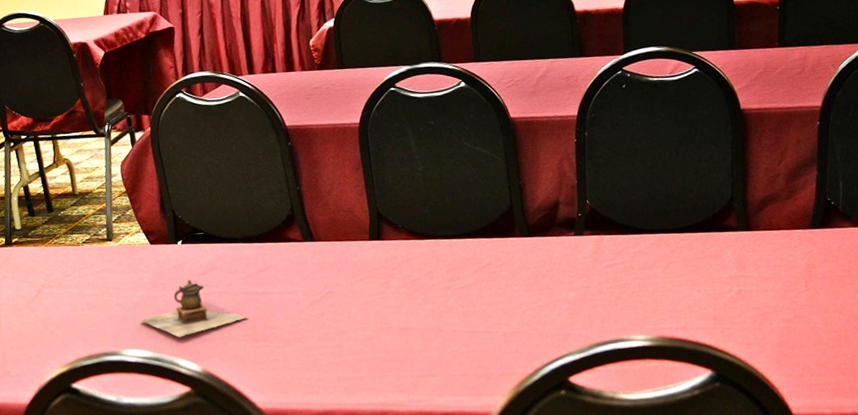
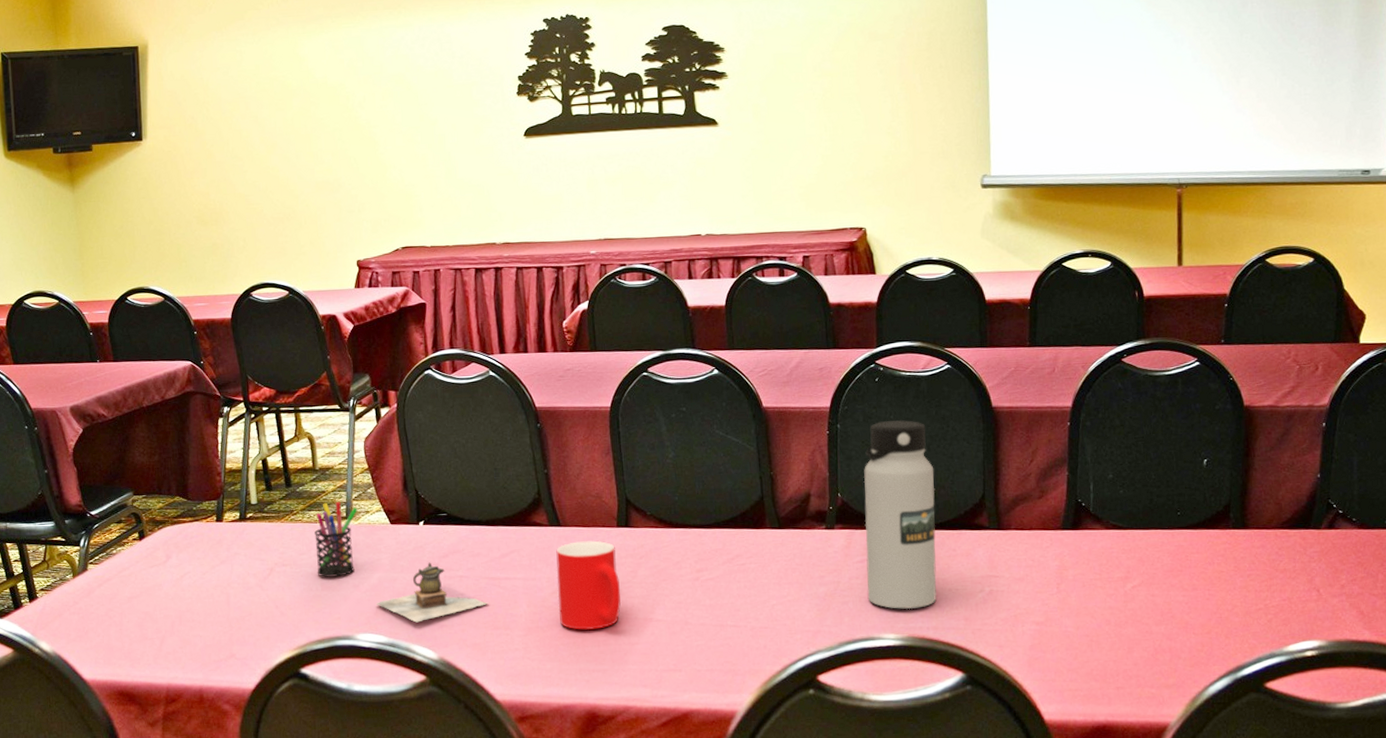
pen holder: none [78,224,119,297] -> present [314,501,359,577]
cup: none [311,254,376,340] -> present [556,540,622,630]
water bottle: none [612,125,685,311] -> present [863,419,937,610]

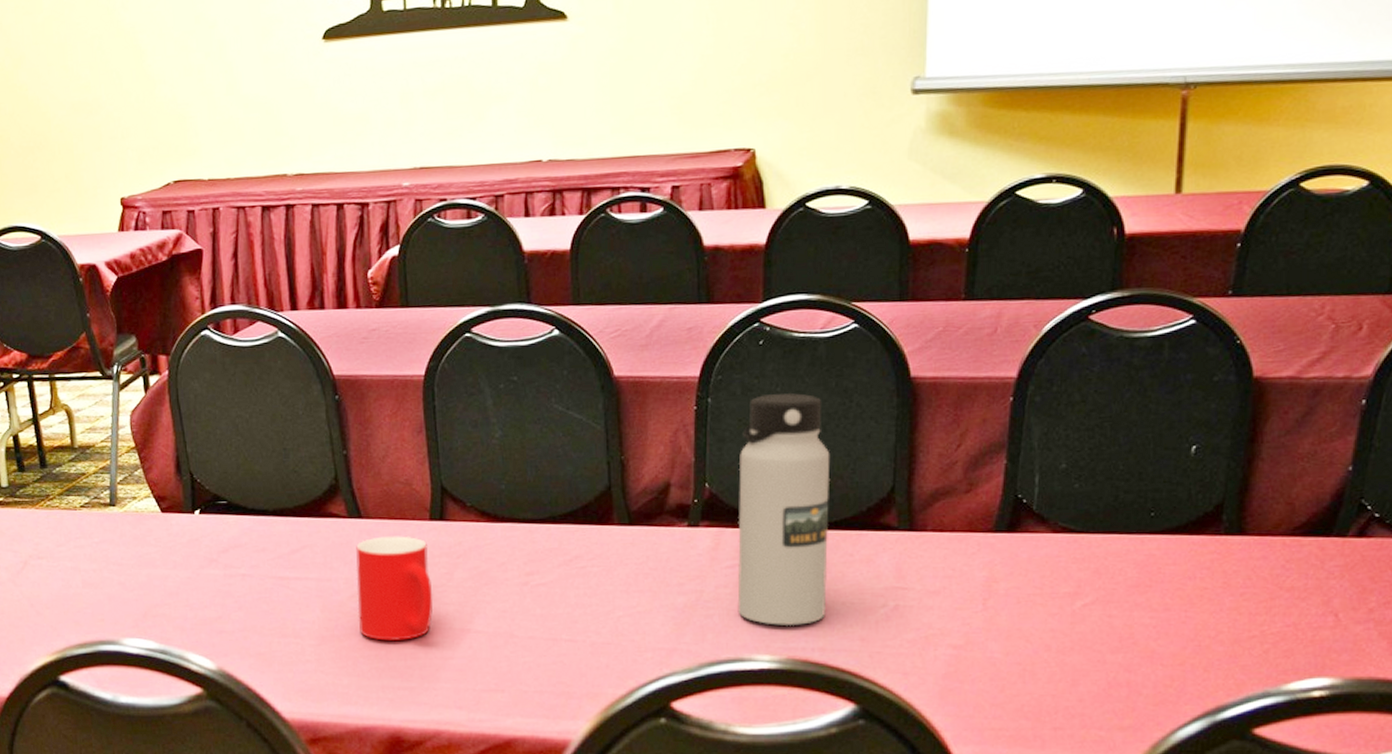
pen holder: present [314,501,359,577] -> none [74,485,125,573]
teapot: present [377,562,489,623] -> none [145,557,276,627]

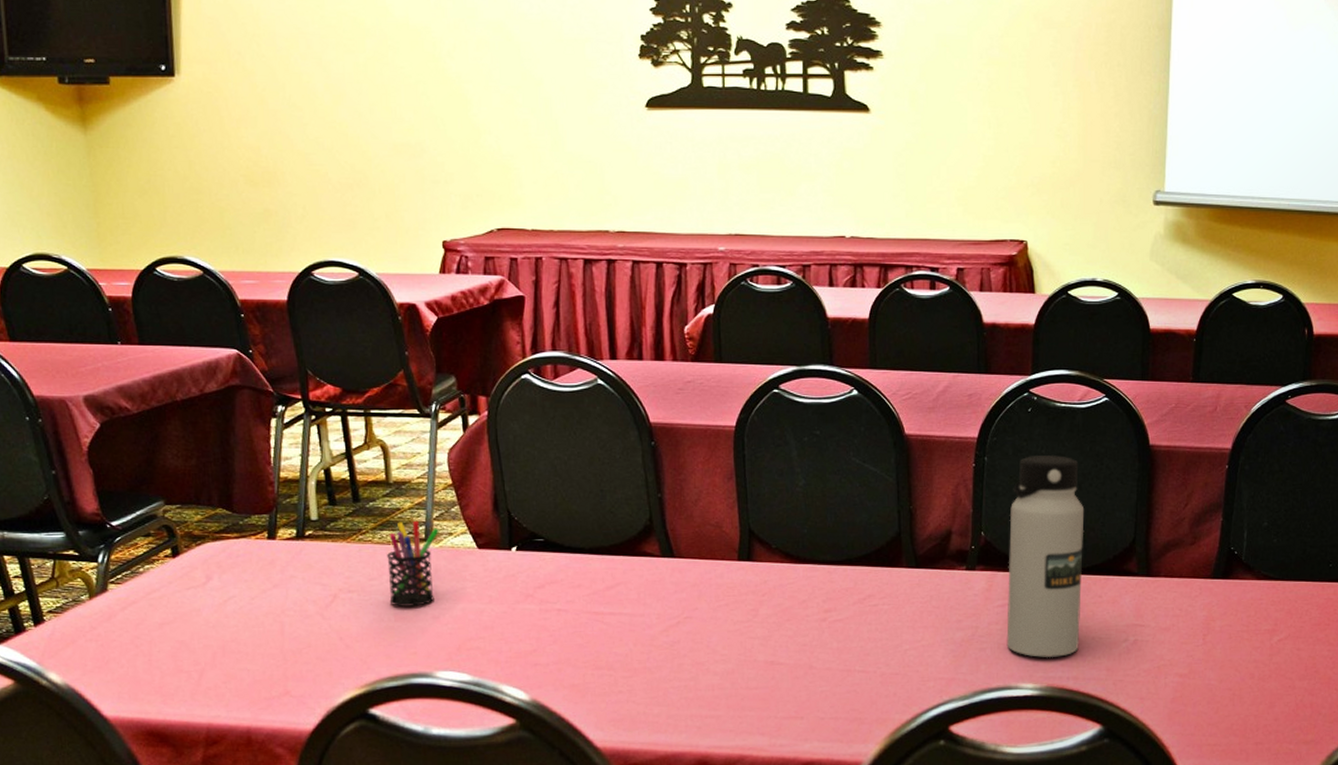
pen holder: none [74,485,125,573] -> present [387,520,440,606]
cup: present [356,536,434,641] -> none [668,574,740,672]

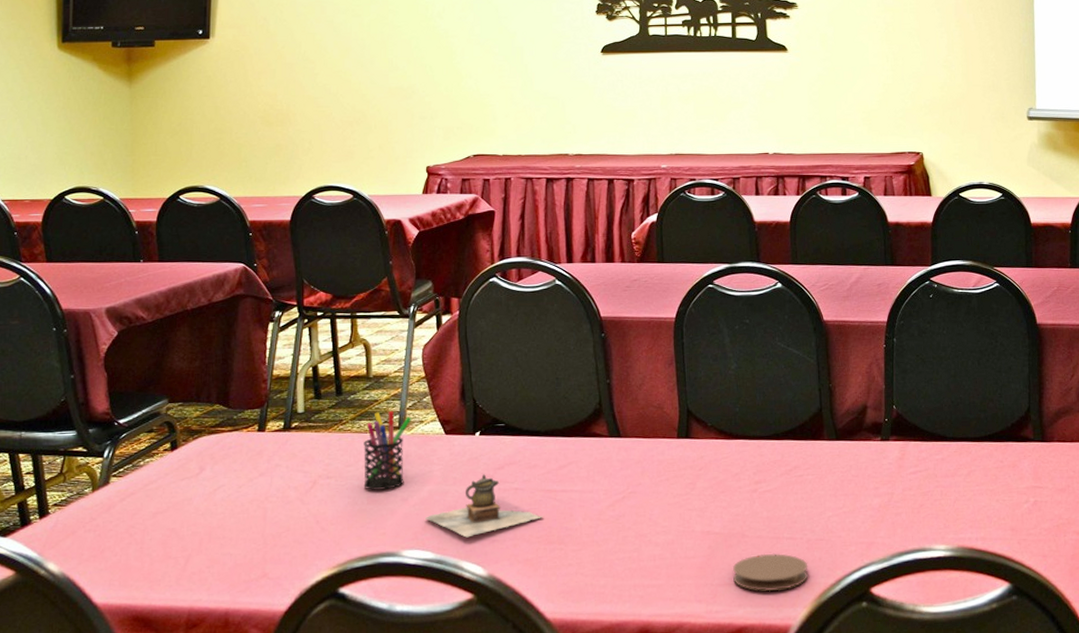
teapot: none [460,593,590,660] -> present [425,474,544,538]
coaster: none [798,686,882,727] -> present [732,553,809,592]
water bottle: present [1006,454,1085,658] -> none [917,334,985,521]

